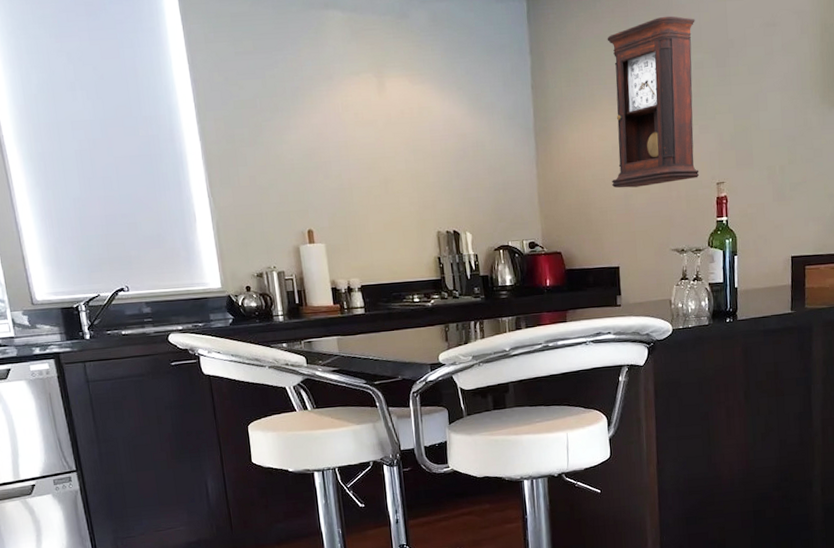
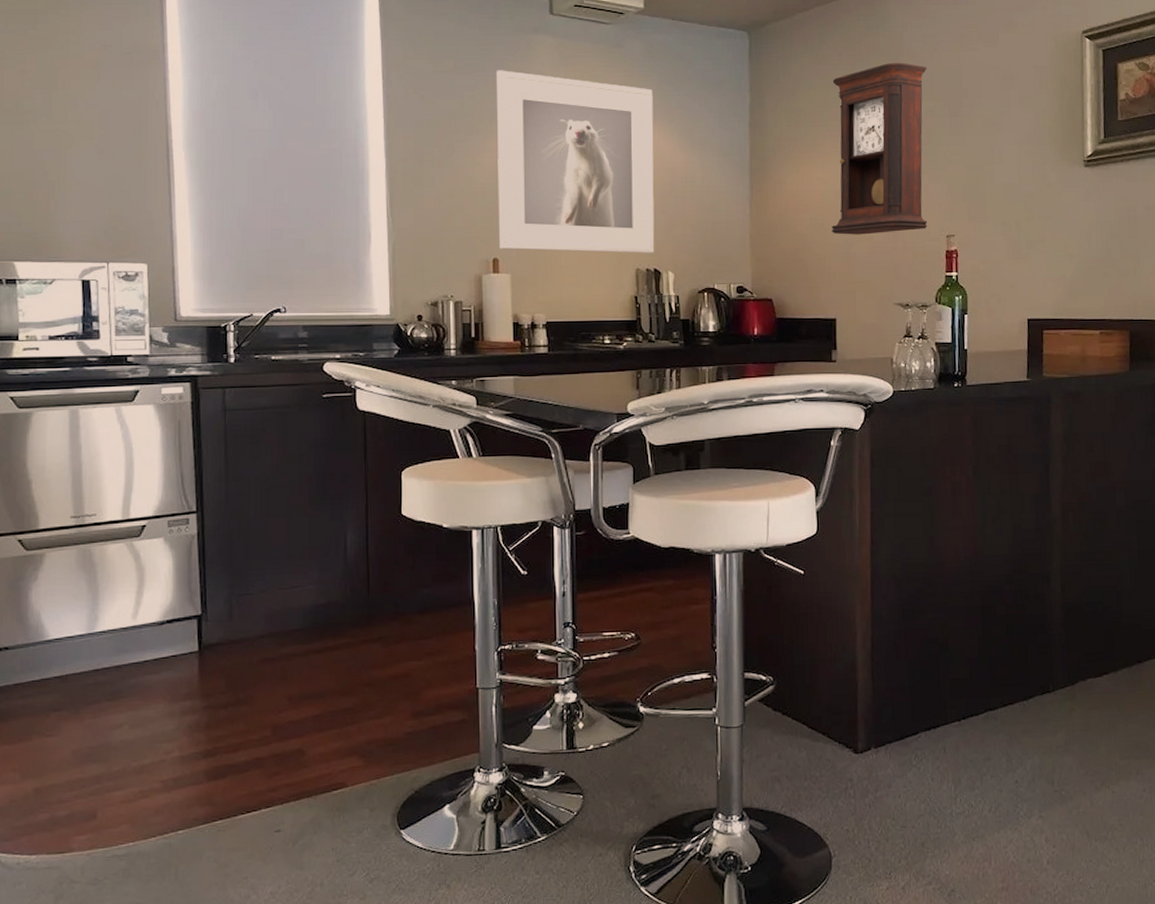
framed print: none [292,47,453,221] -> present [496,70,655,253]

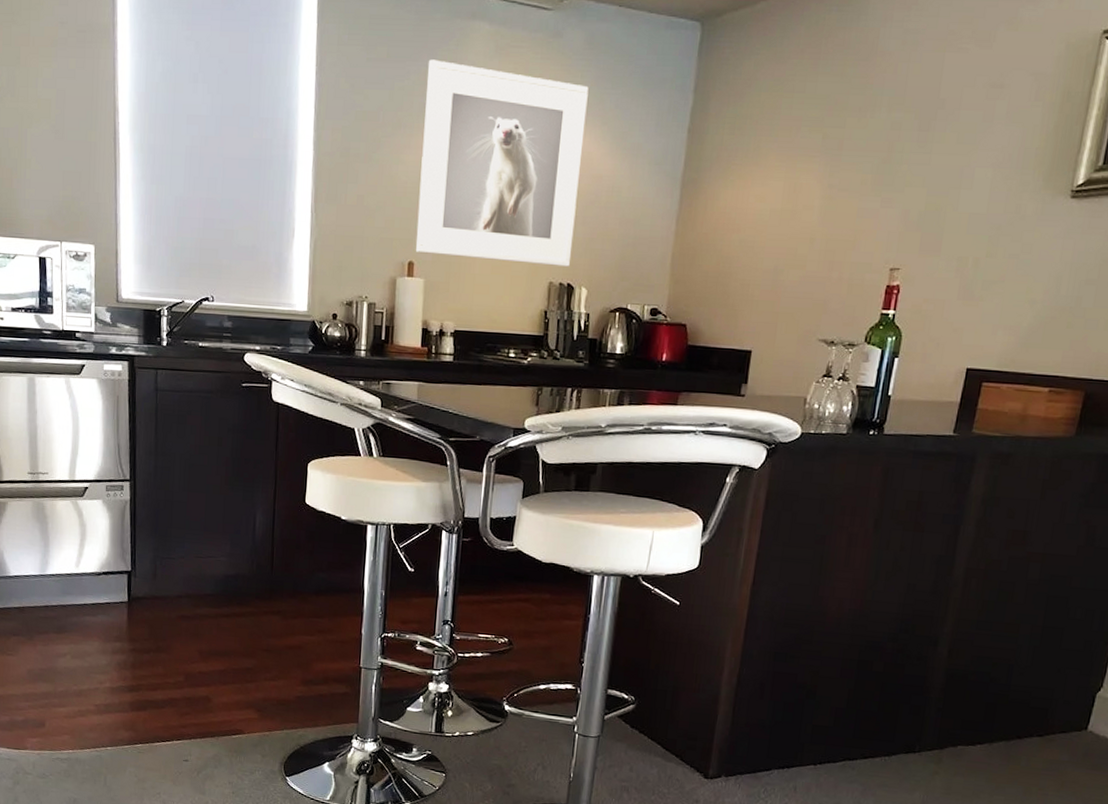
pendulum clock: present [831,62,928,235] -> none [761,63,902,262]

